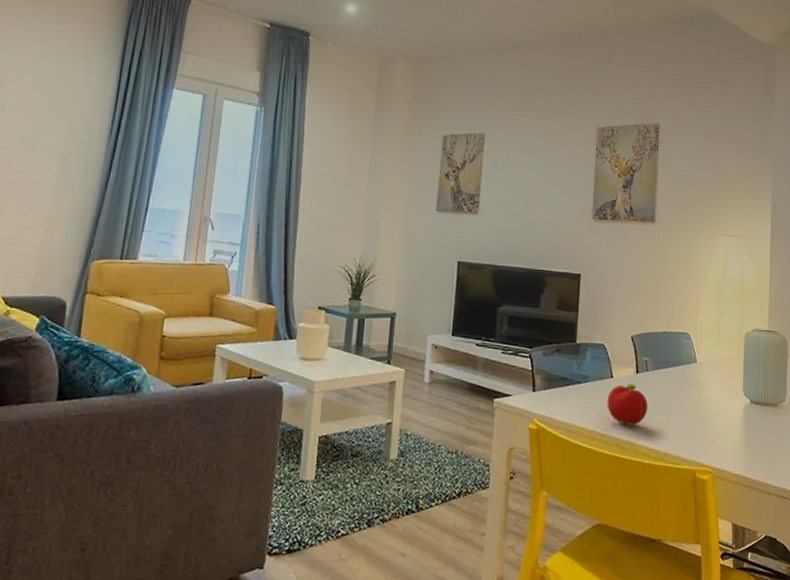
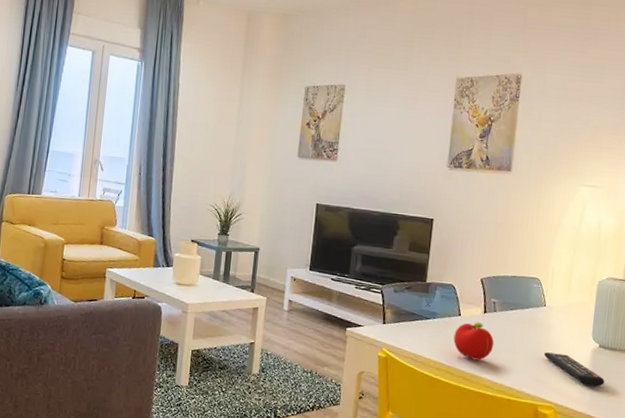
remote control: none [699,412,758,447] -> present [544,352,605,388]

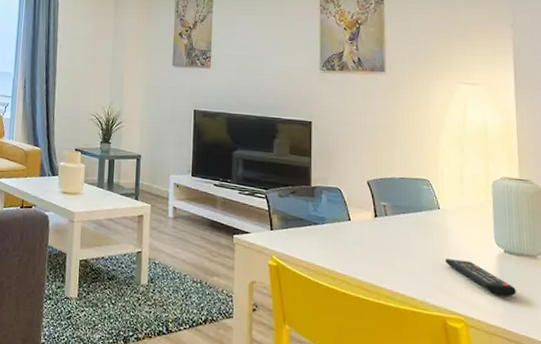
fruit: present [453,321,494,361] -> none [346,226,390,269]

